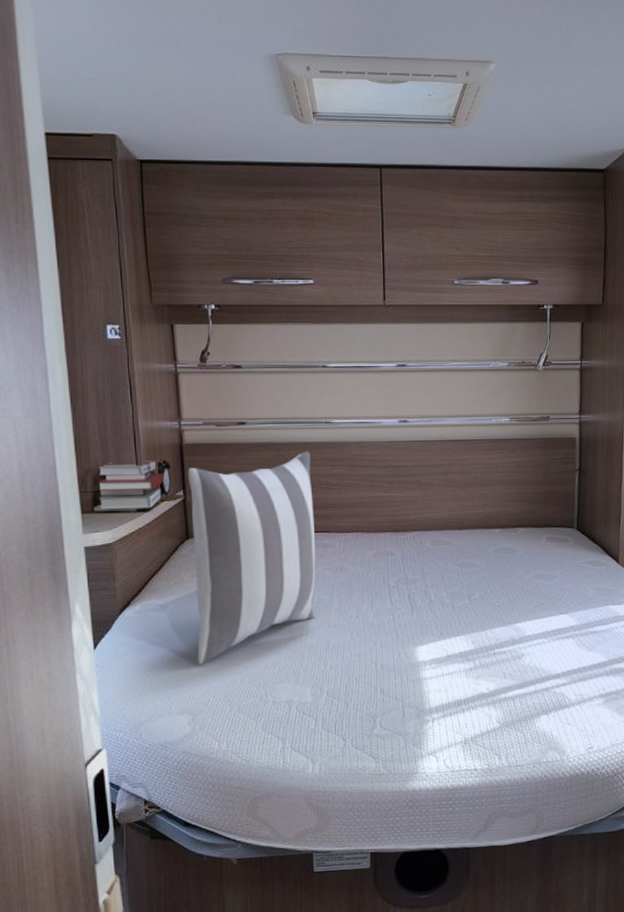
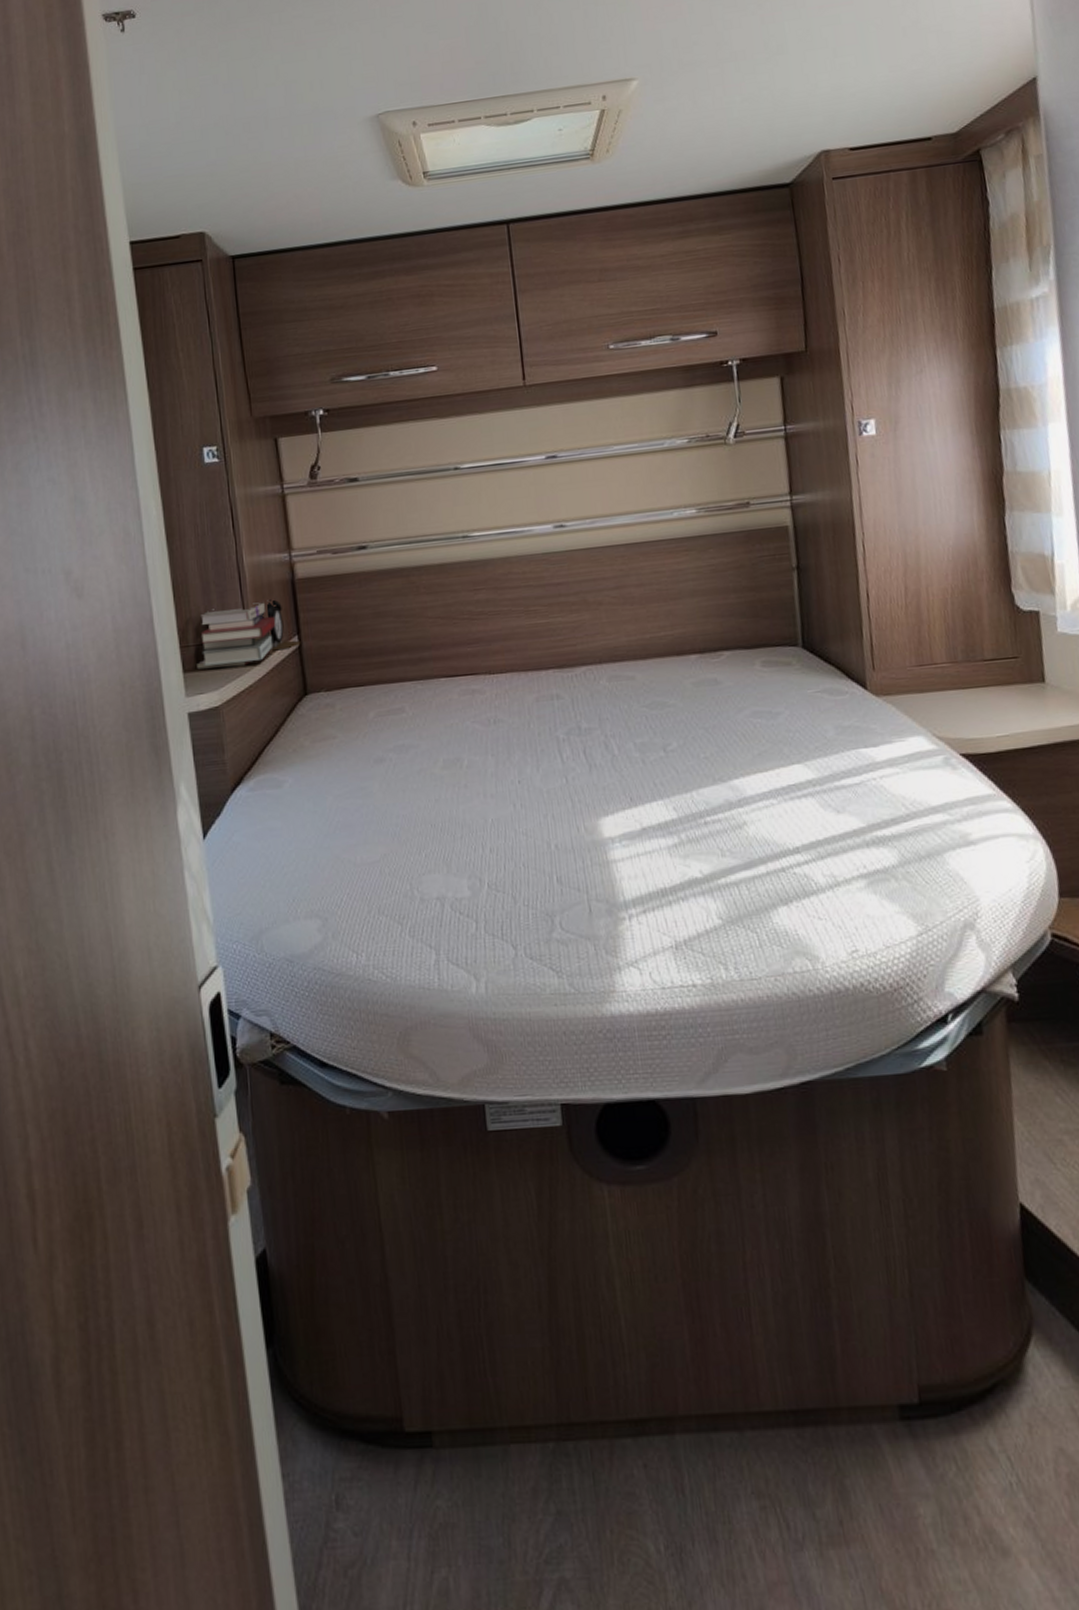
pillow: present [188,451,316,664] -> none [302,574,465,853]

